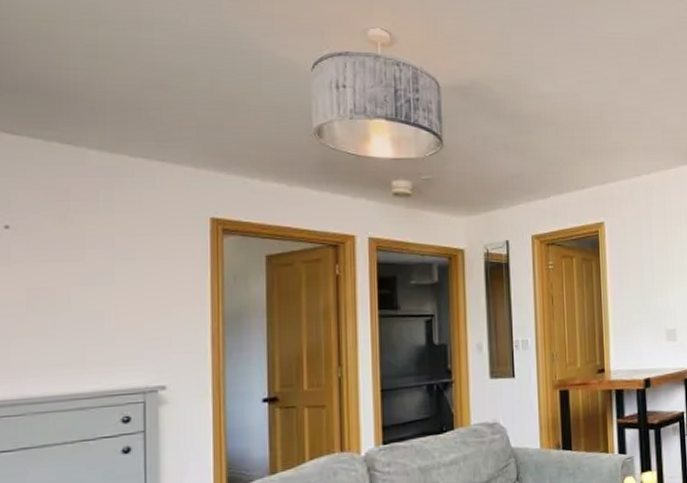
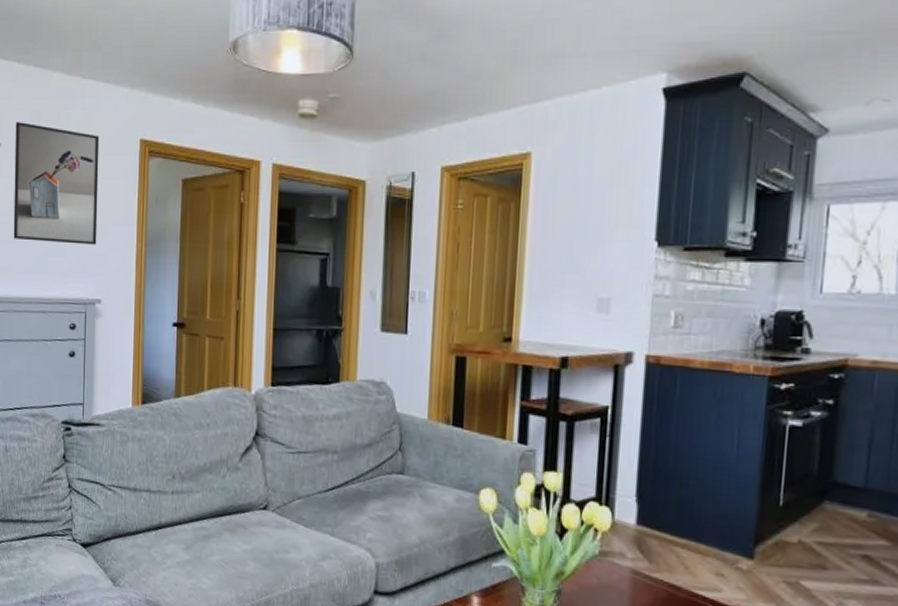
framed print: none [31,202,157,332] -> present [13,122,100,245]

